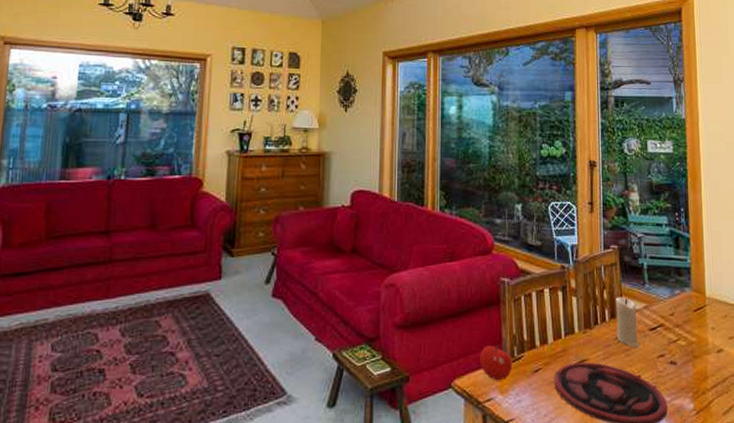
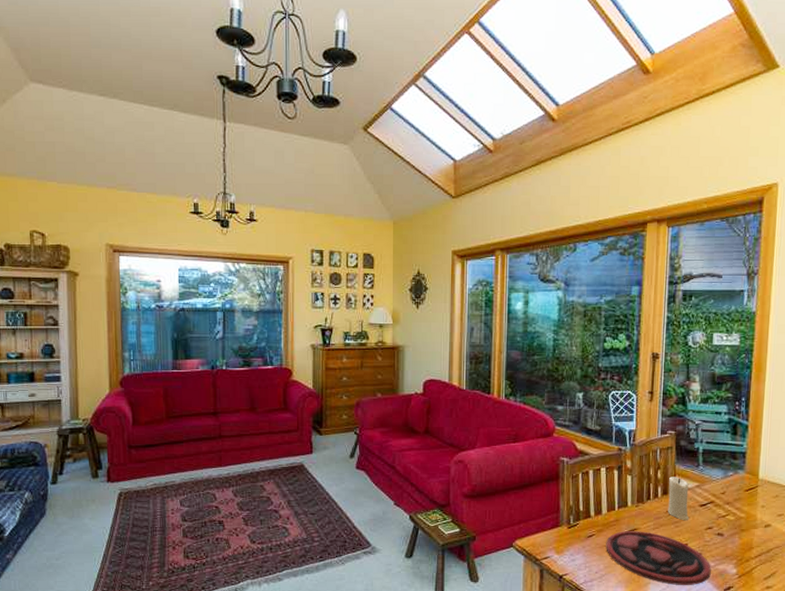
fruit: present [480,345,512,381] -> none [539,514,568,543]

